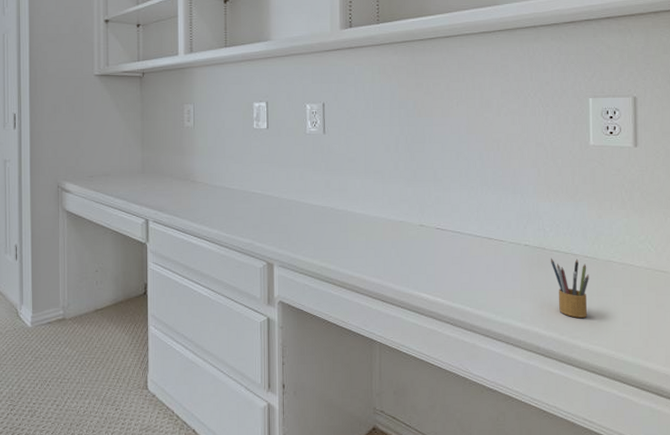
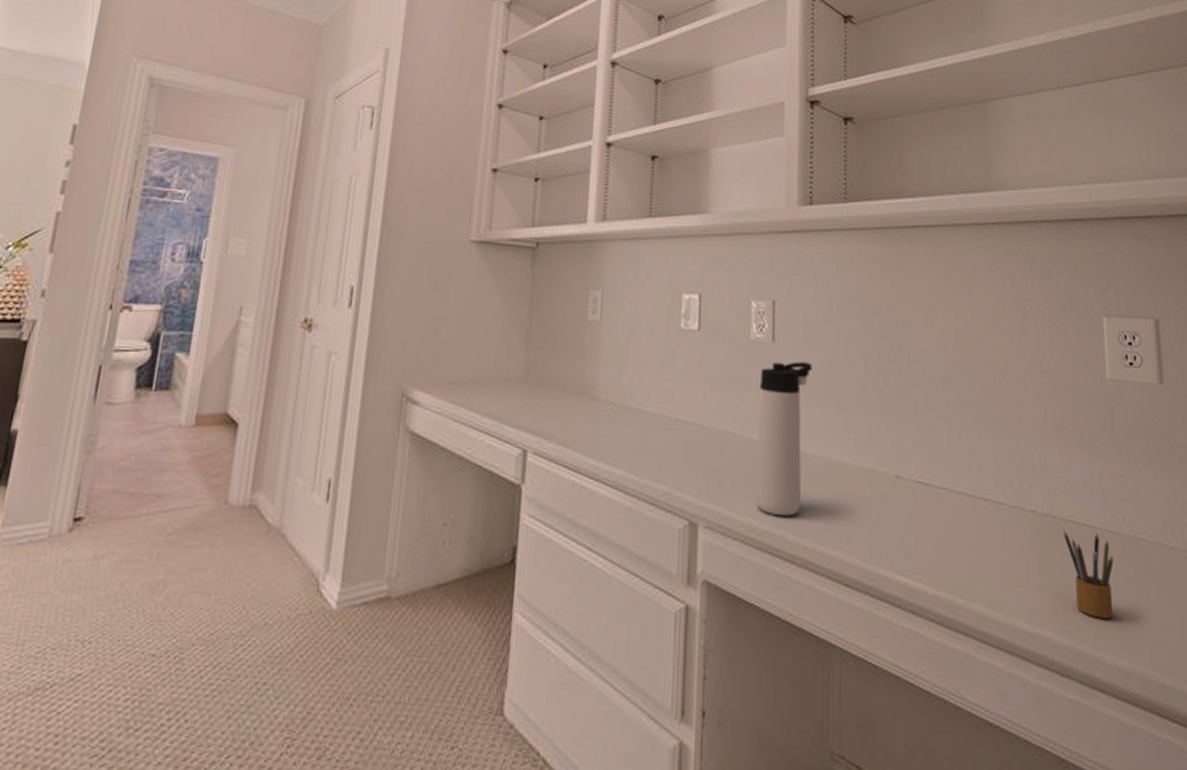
thermos bottle: none [314,147,355,256] -> present [755,361,812,517]

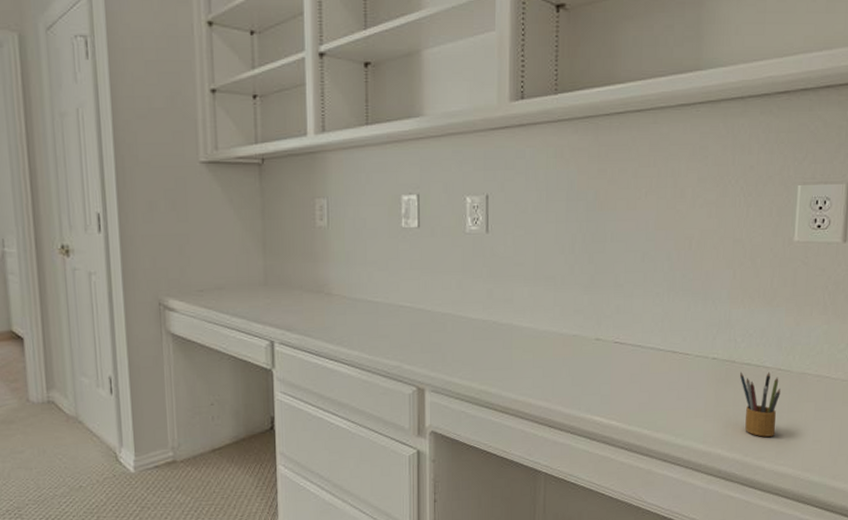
thermos bottle: present [755,361,812,517] -> none [473,248,523,378]

